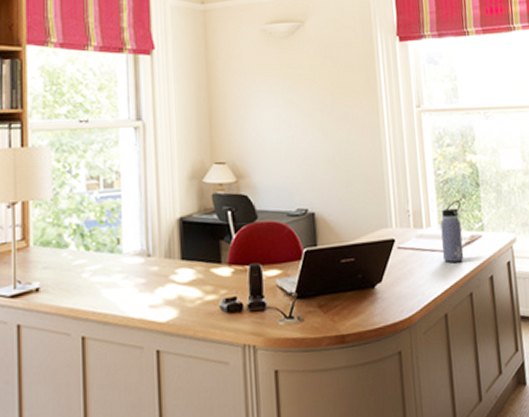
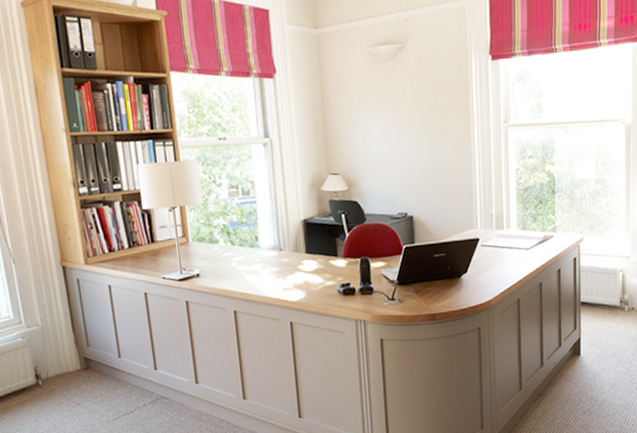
water bottle: present [440,201,464,262] -> none [518,206,538,258]

